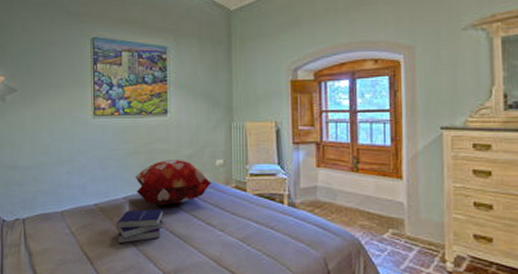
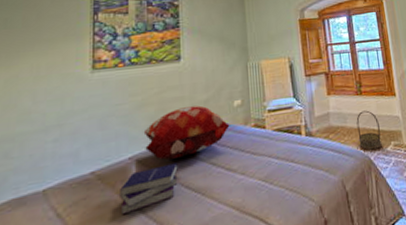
basket: none [348,190,377,234] -> present [356,110,382,150]

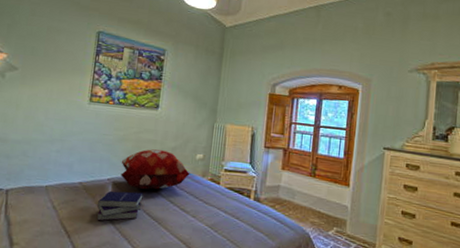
basket: present [356,110,382,150] -> none [302,192,326,230]

